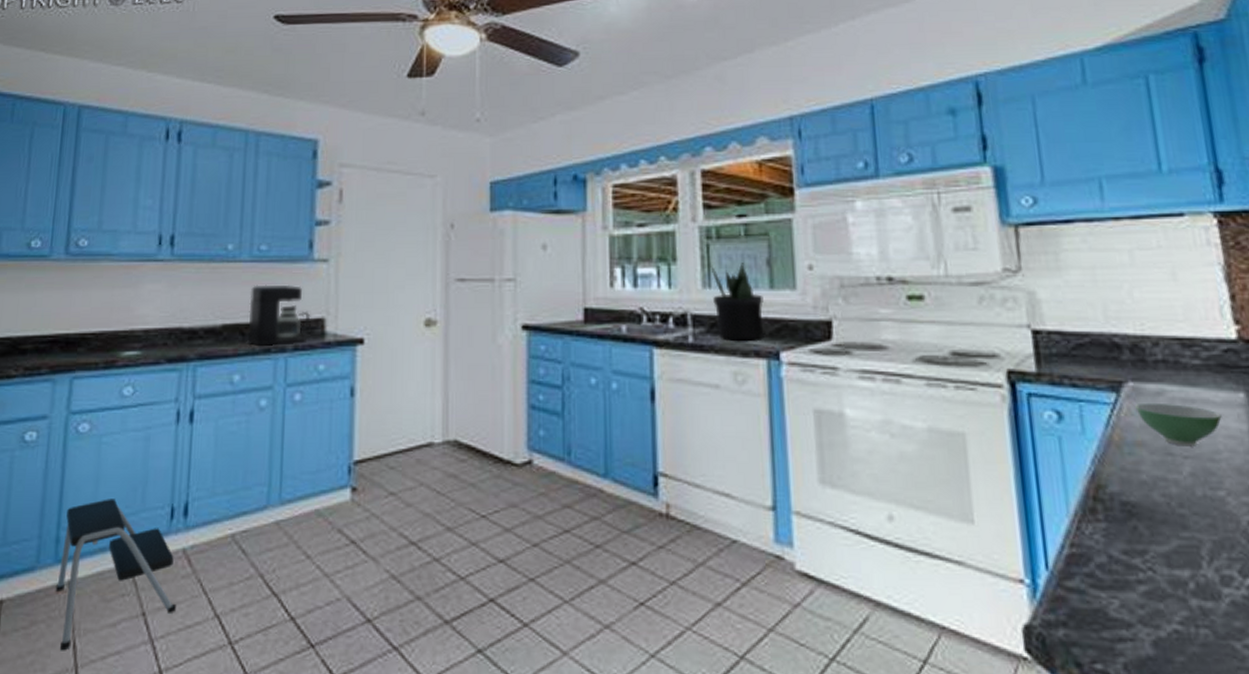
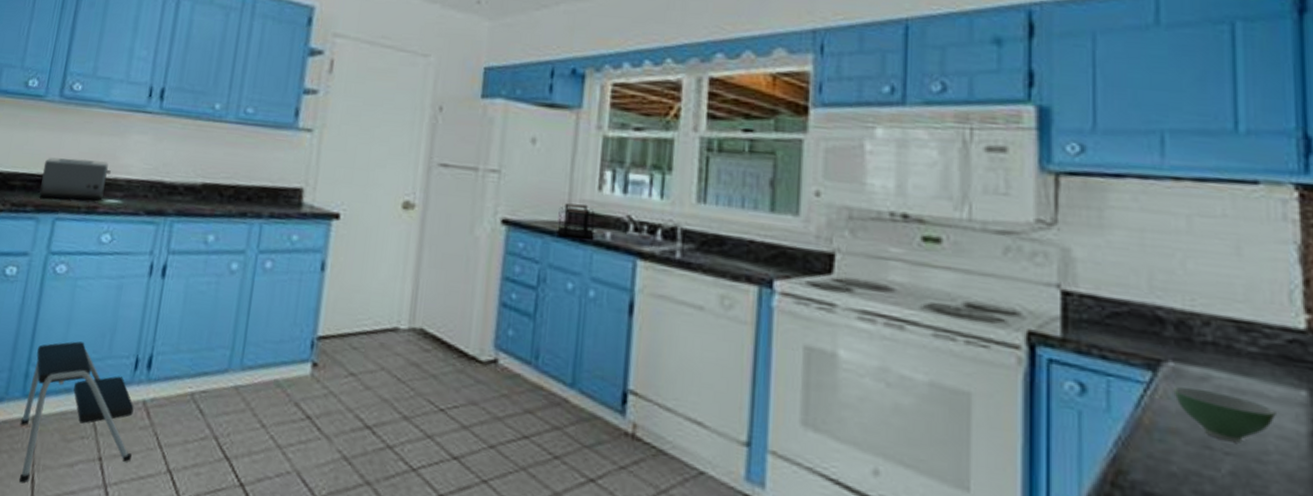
toaster: none [52,313,126,359] -> present [39,156,111,201]
coffee maker: present [248,284,311,347] -> none [226,147,290,212]
dish rack: none [575,301,611,336] -> present [558,203,595,239]
planter: present [710,263,764,342] -> none [707,177,762,265]

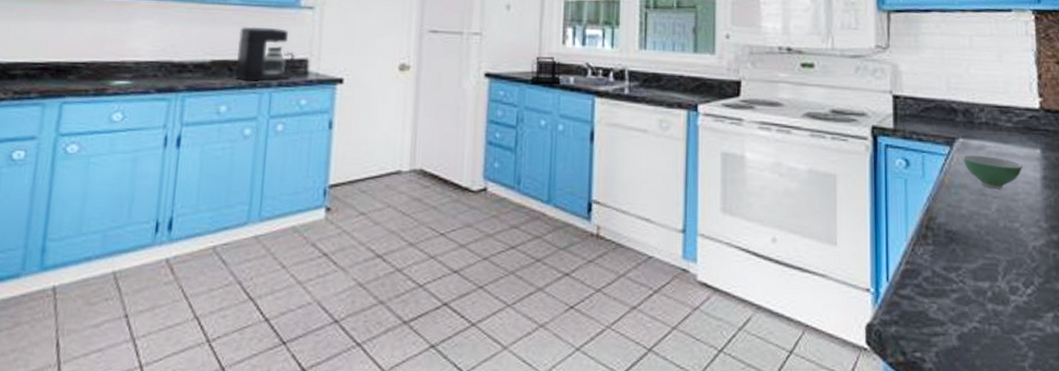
step stool: present [19,341,134,483] -> none [40,213,158,349]
toaster: present [39,156,111,201] -> none [42,45,118,85]
coffee maker: none [226,147,290,212] -> present [236,26,296,83]

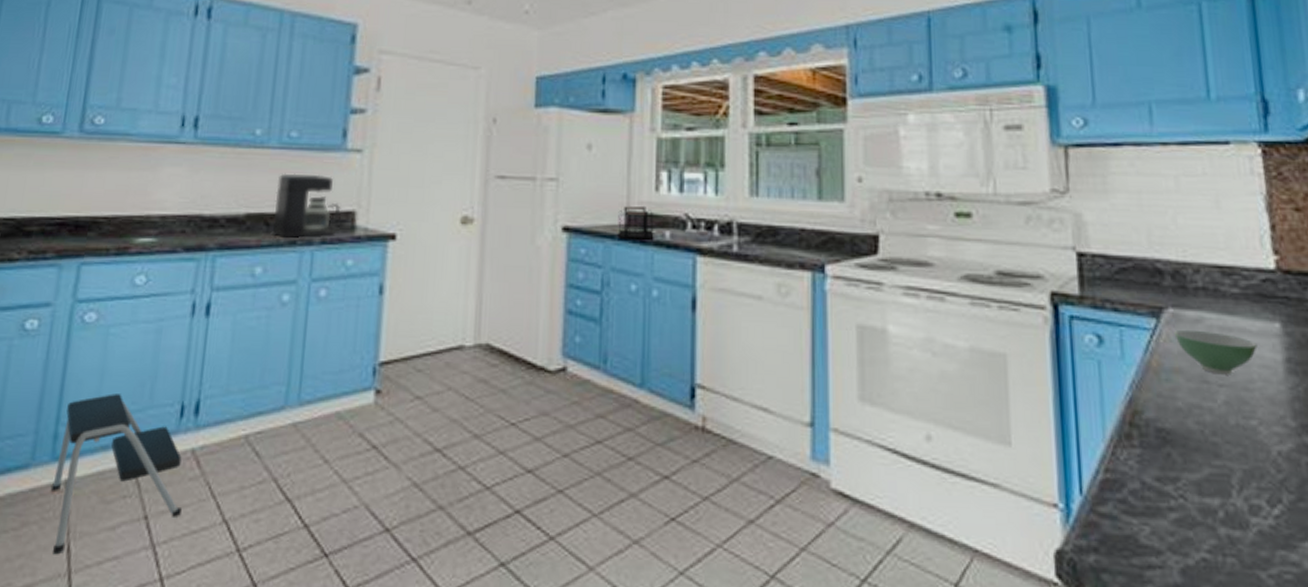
step stool: none [40,213,158,349] -> present [50,393,182,555]

